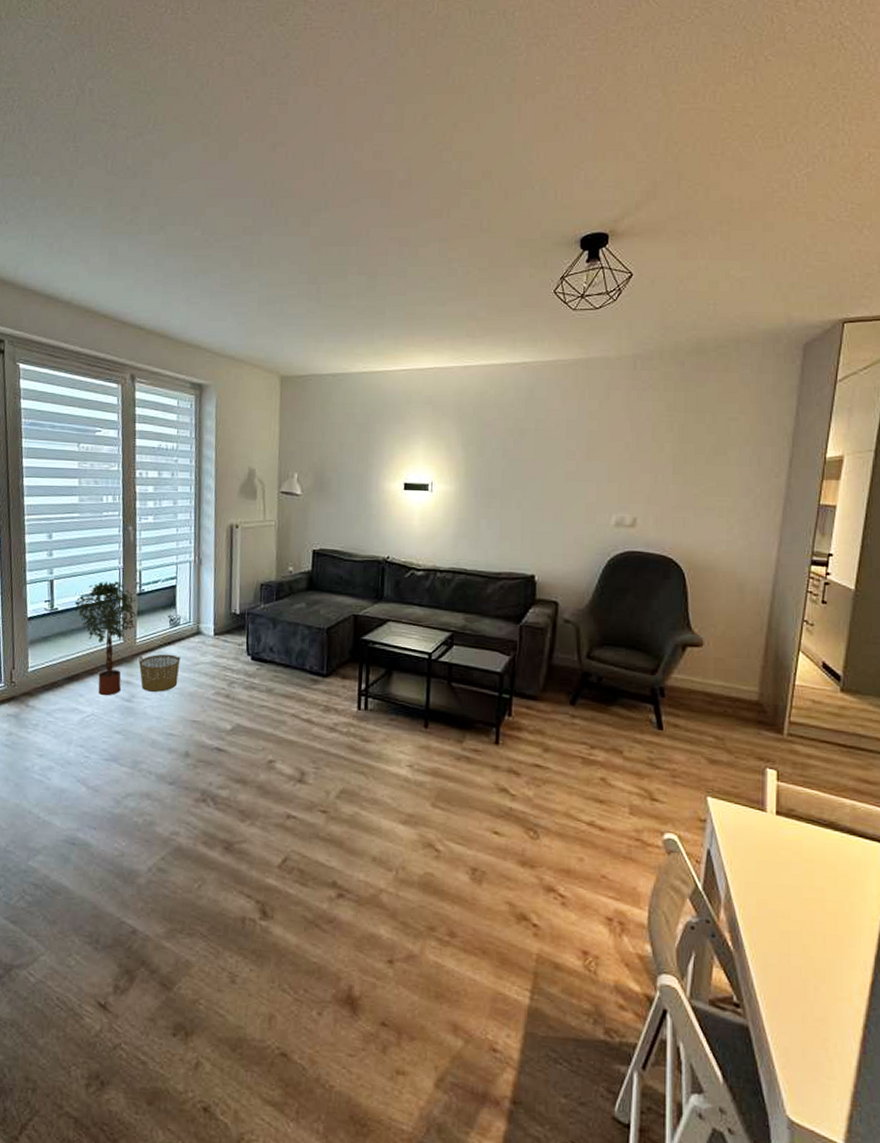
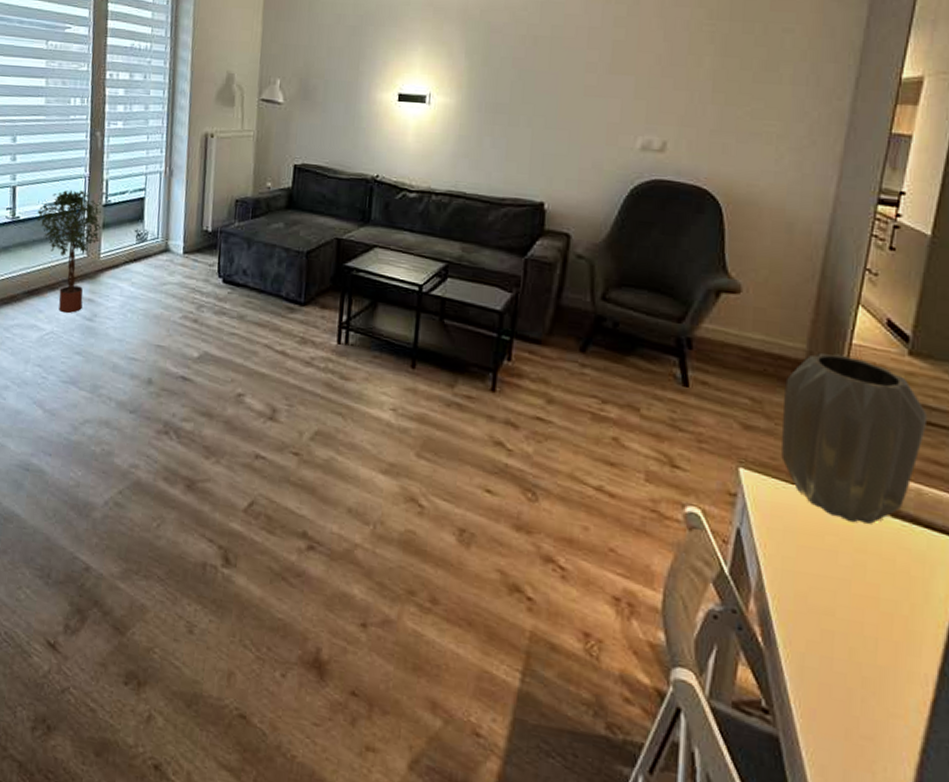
basket: present [138,654,181,692] -> none [102,271,147,312]
vase: none [740,693,858,837] -> present [780,352,928,524]

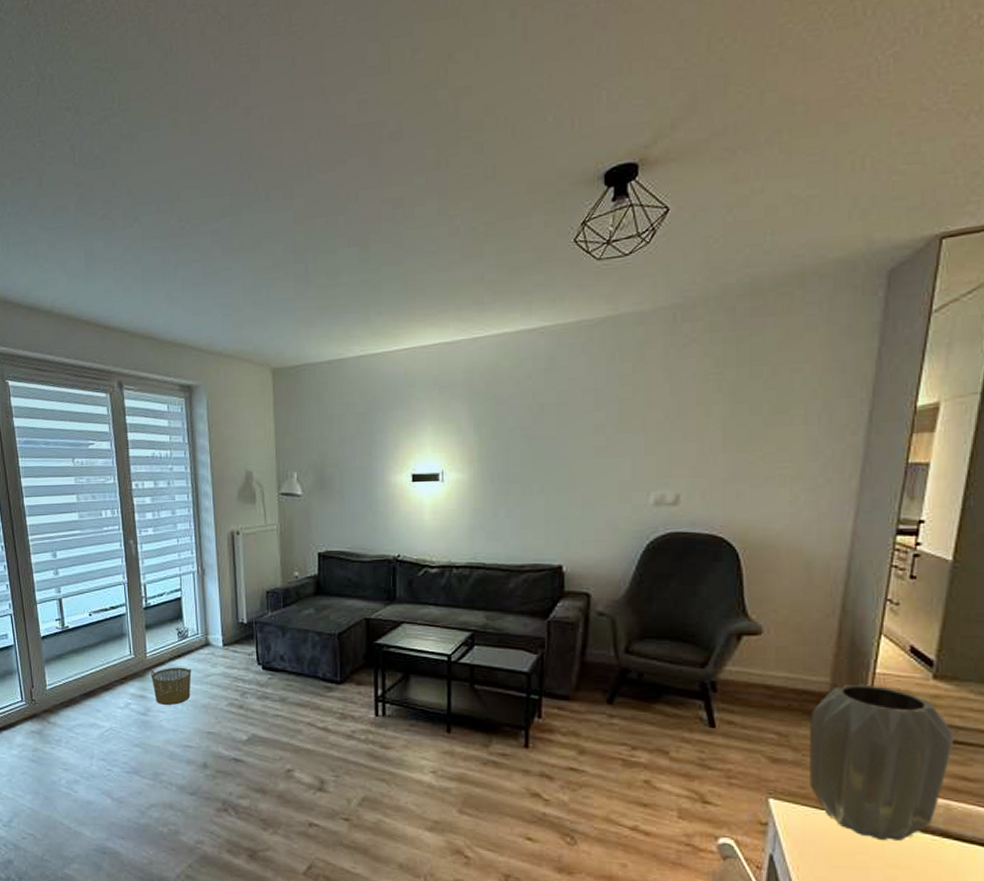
potted tree: present [37,190,106,313] -> none [84,597,149,710]
basket: none [102,271,147,312] -> present [150,667,192,705]

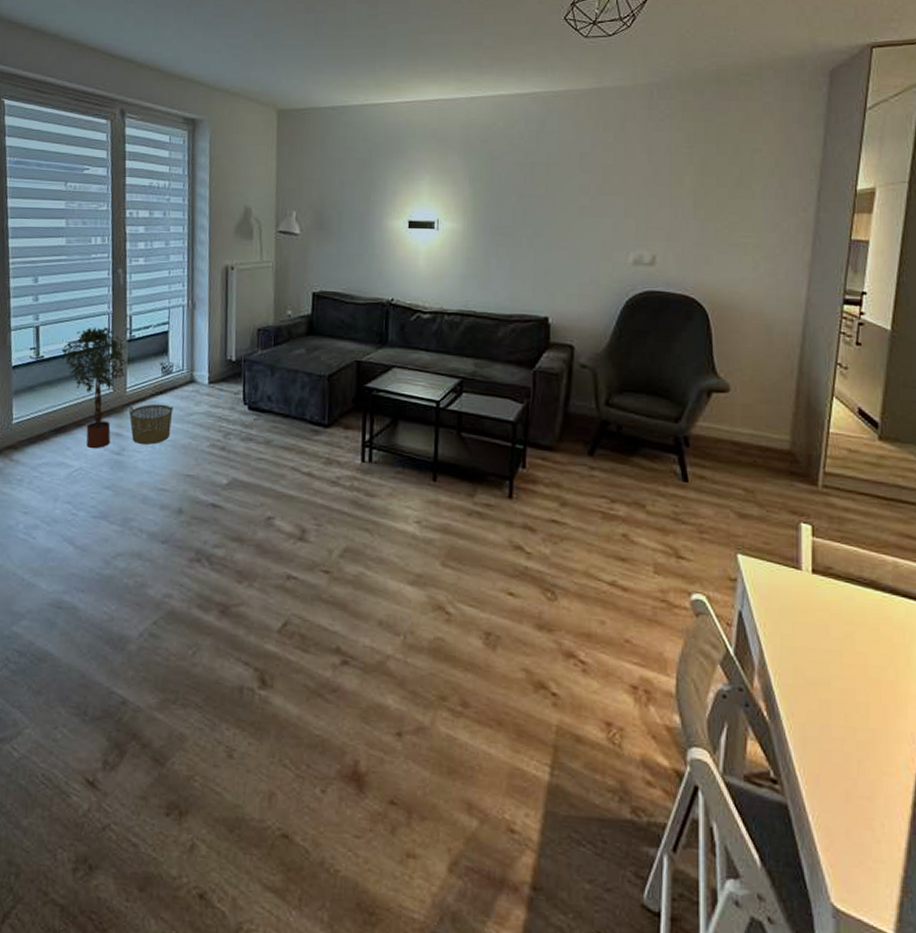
potted tree: none [84,597,149,710] -> present [61,327,131,448]
vase: present [808,683,955,841] -> none [772,442,899,597]

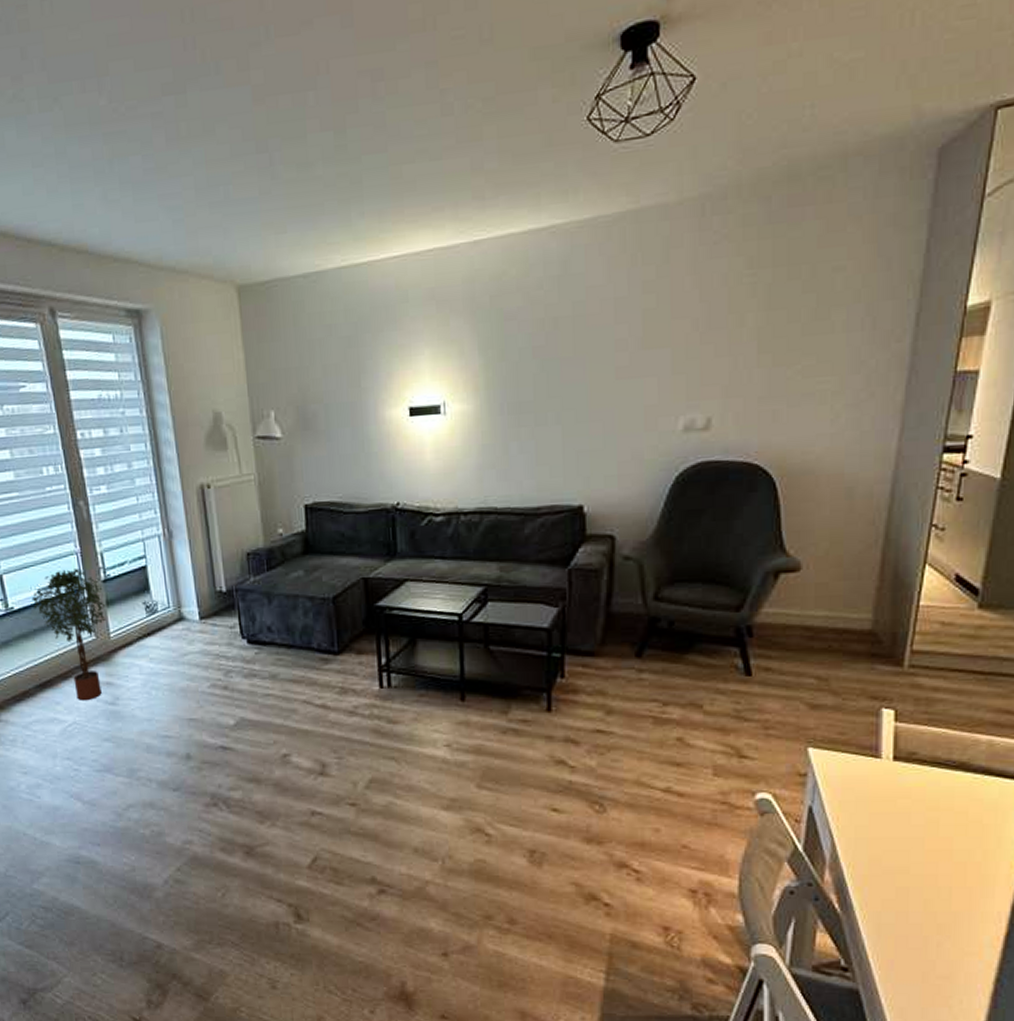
basket: present [129,404,174,444] -> none [116,646,166,691]

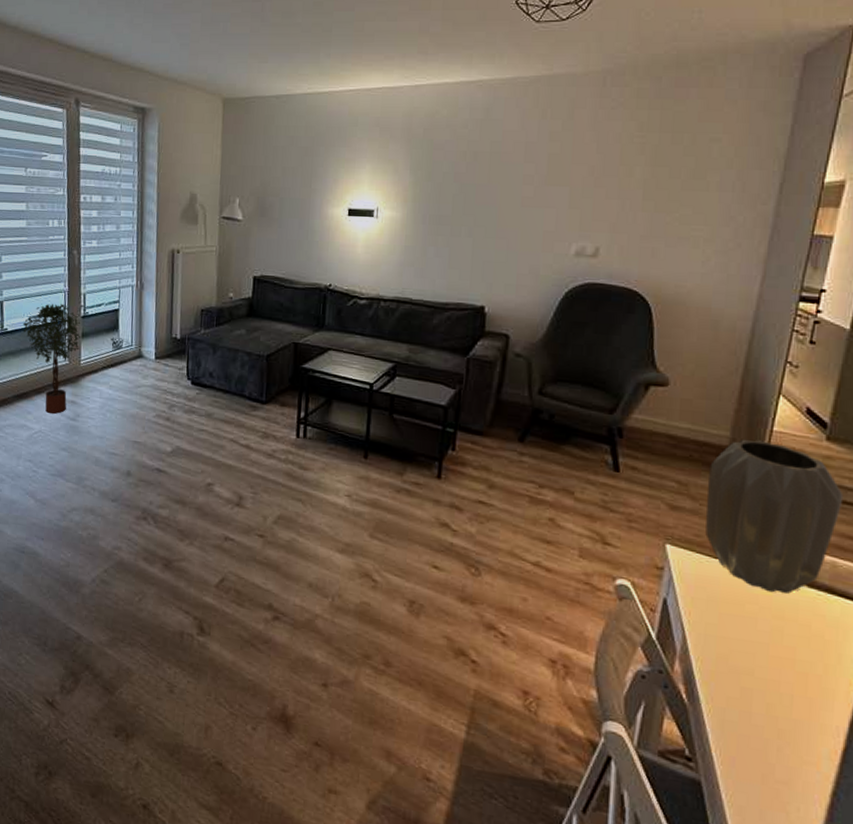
vase: none [849,618,999,782] -> present [705,439,844,594]

